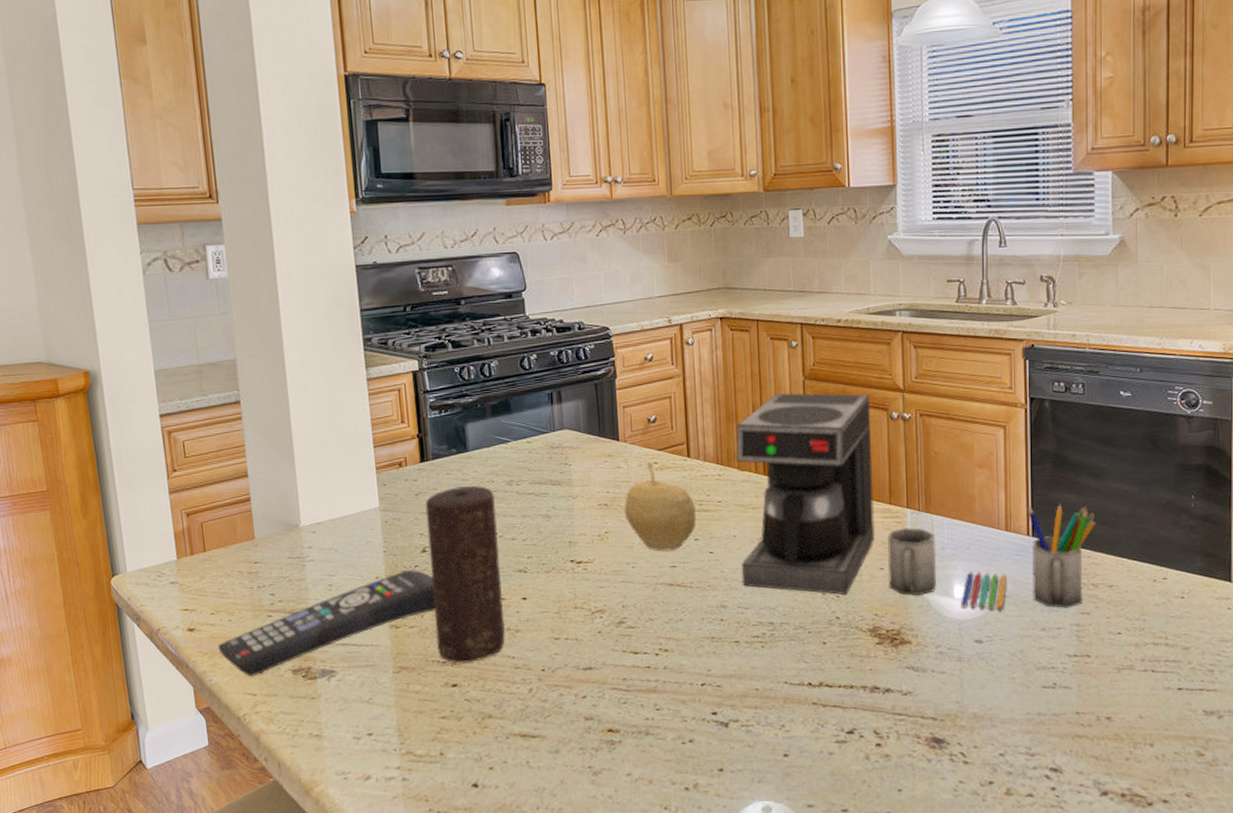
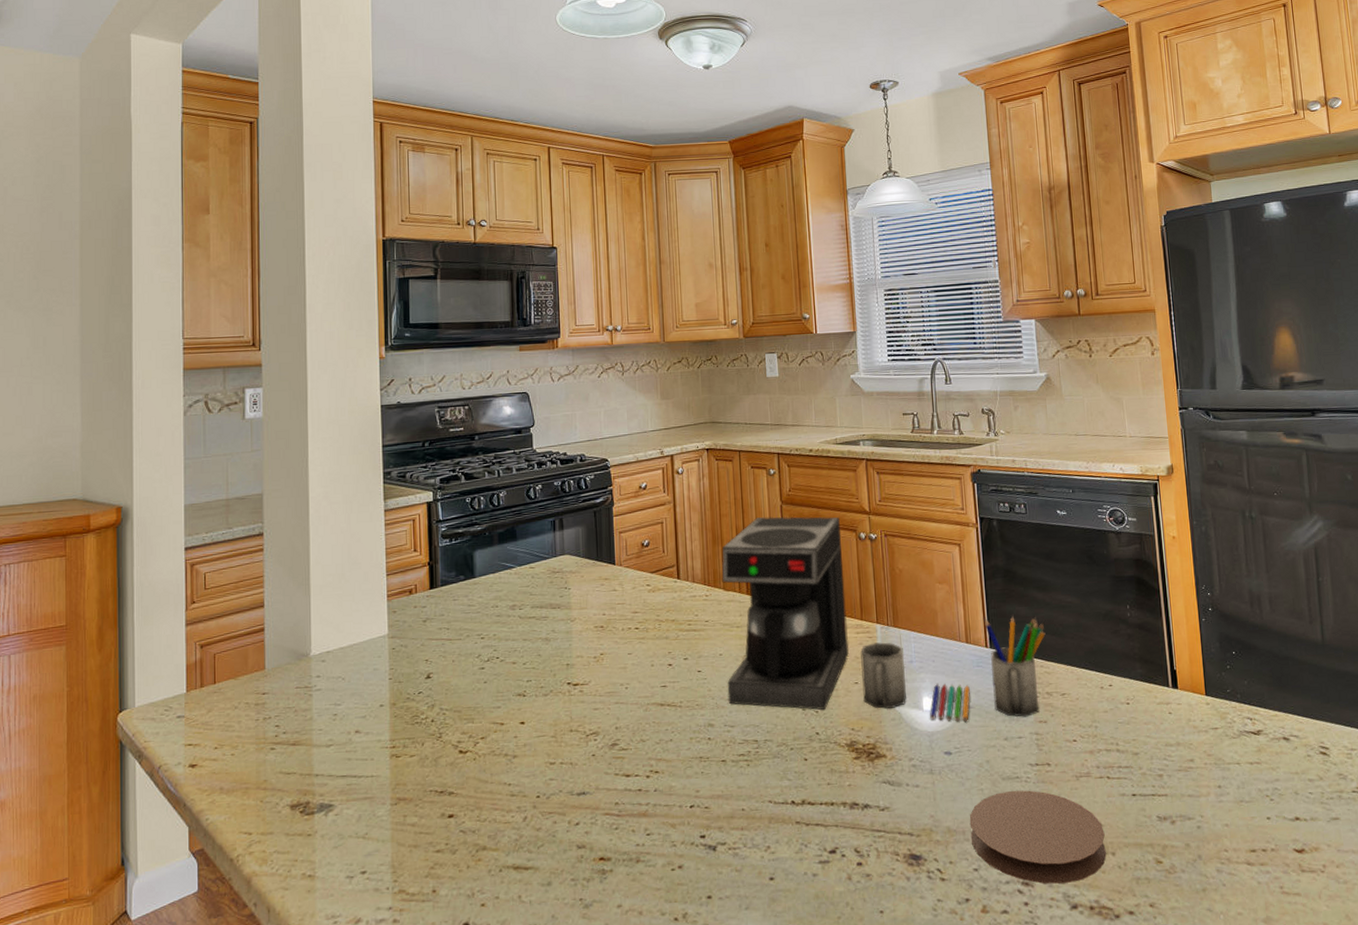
remote control: present [218,570,435,676] -> none [218,696,436,813]
candle: present [425,485,506,664] -> none [432,610,503,793]
fruit: present [624,462,696,551] -> none [618,584,685,672]
coaster: none [998,680,1144,771] -> present [969,790,1106,884]

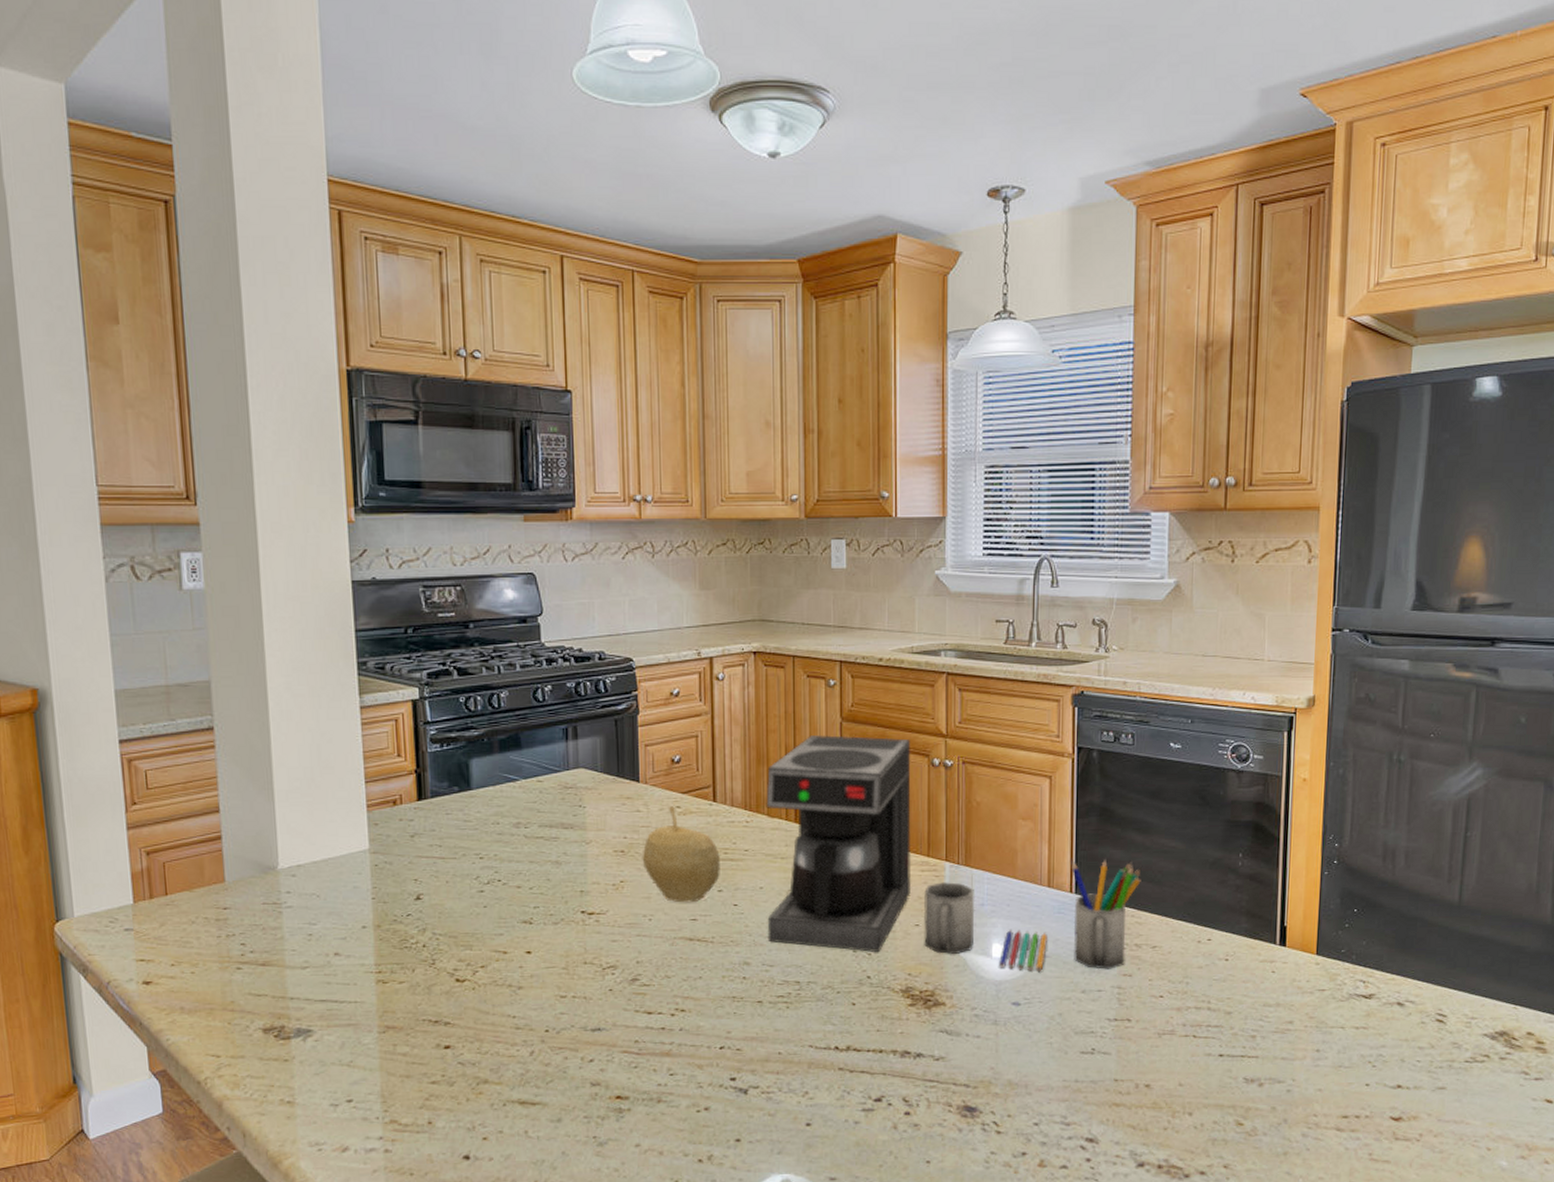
fruit: none [618,584,685,672] -> present [642,806,720,903]
coaster: present [969,790,1106,884] -> none [1033,1045,1183,1142]

